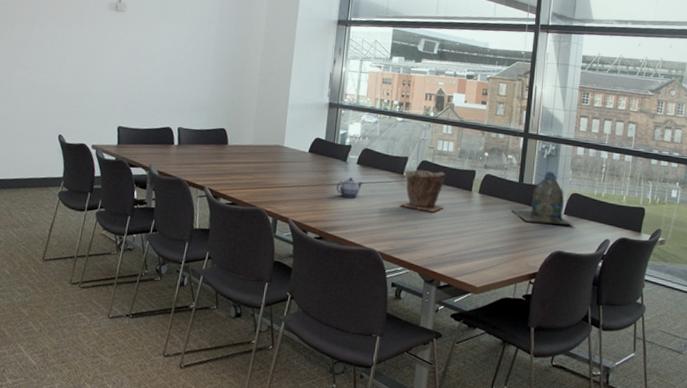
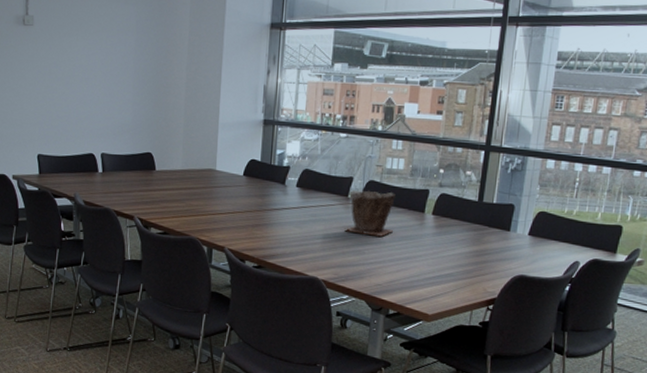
teapot: present [336,177,363,198] -> none [275,201,304,224]
water jug: present [511,170,573,226] -> none [469,187,538,247]

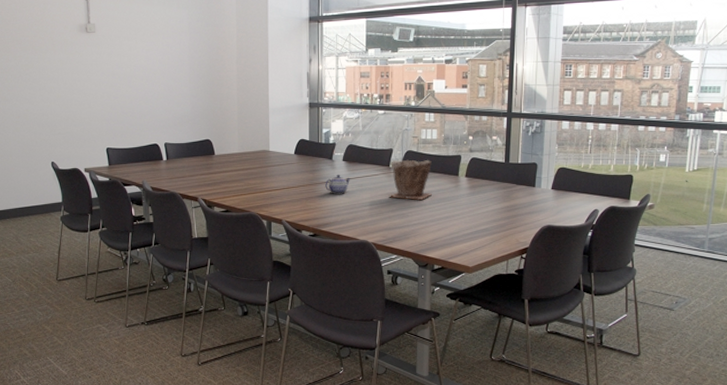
teapot: none [275,201,304,224] -> present [325,174,351,194]

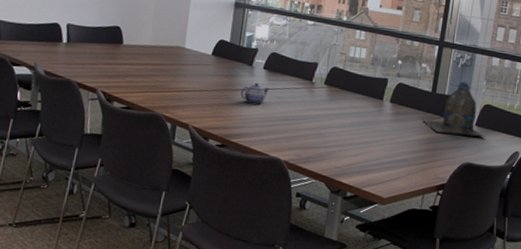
plant pot: present [389,159,432,200] -> none [308,75,357,121]
water jug: none [499,147,561,200] -> present [423,80,484,137]

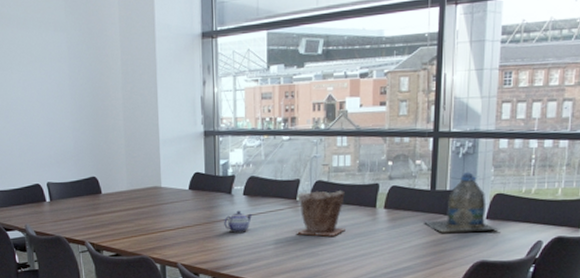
plant pot: none [308,75,357,121] -> present [296,191,345,237]

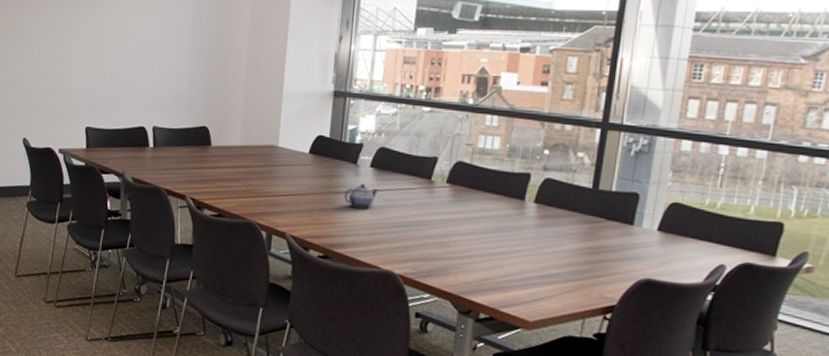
plant pot: present [296,191,345,237] -> none [426,172,489,227]
water jug: present [424,171,497,233] -> none [580,172,671,246]

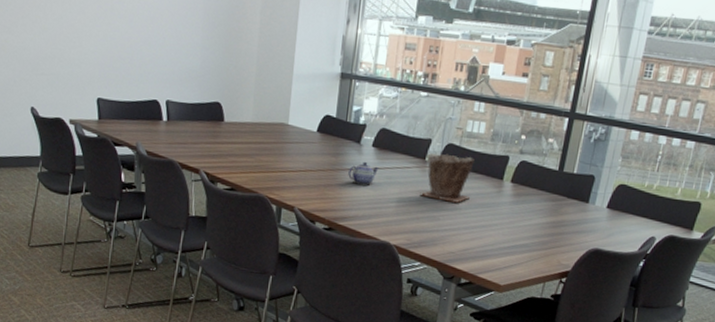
plant pot: none [426,172,489,227] -> present [420,153,475,203]

